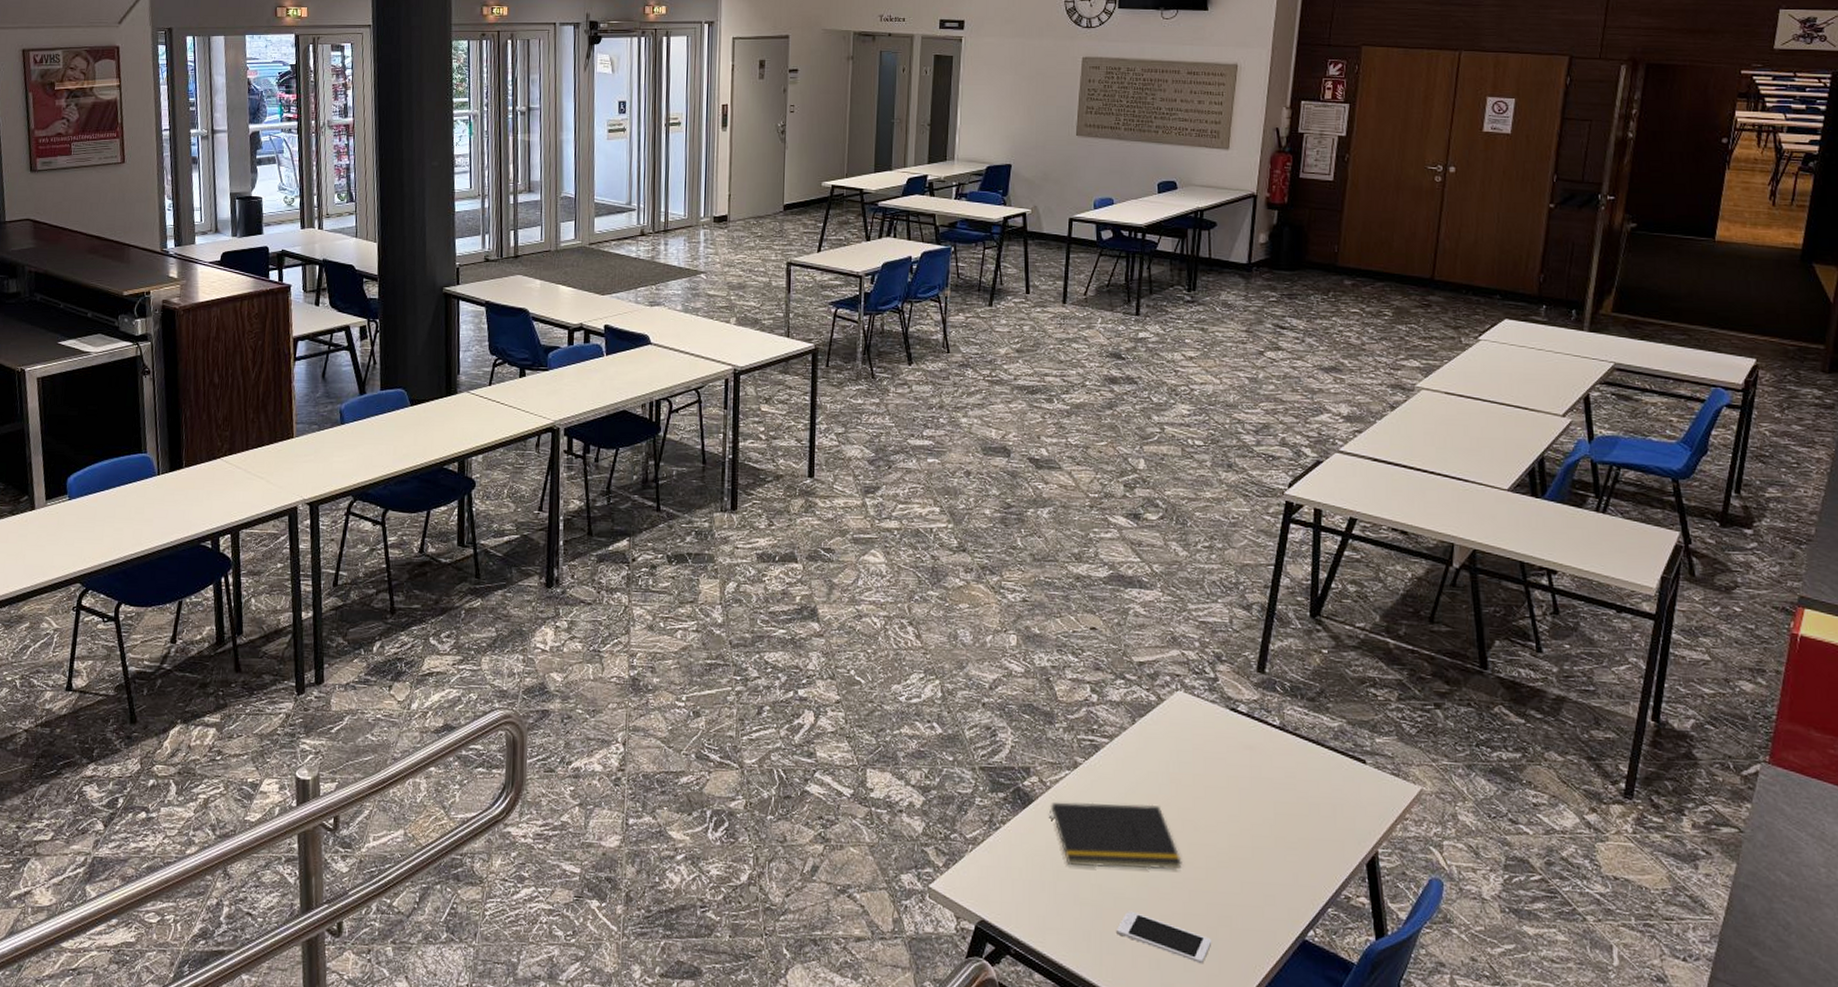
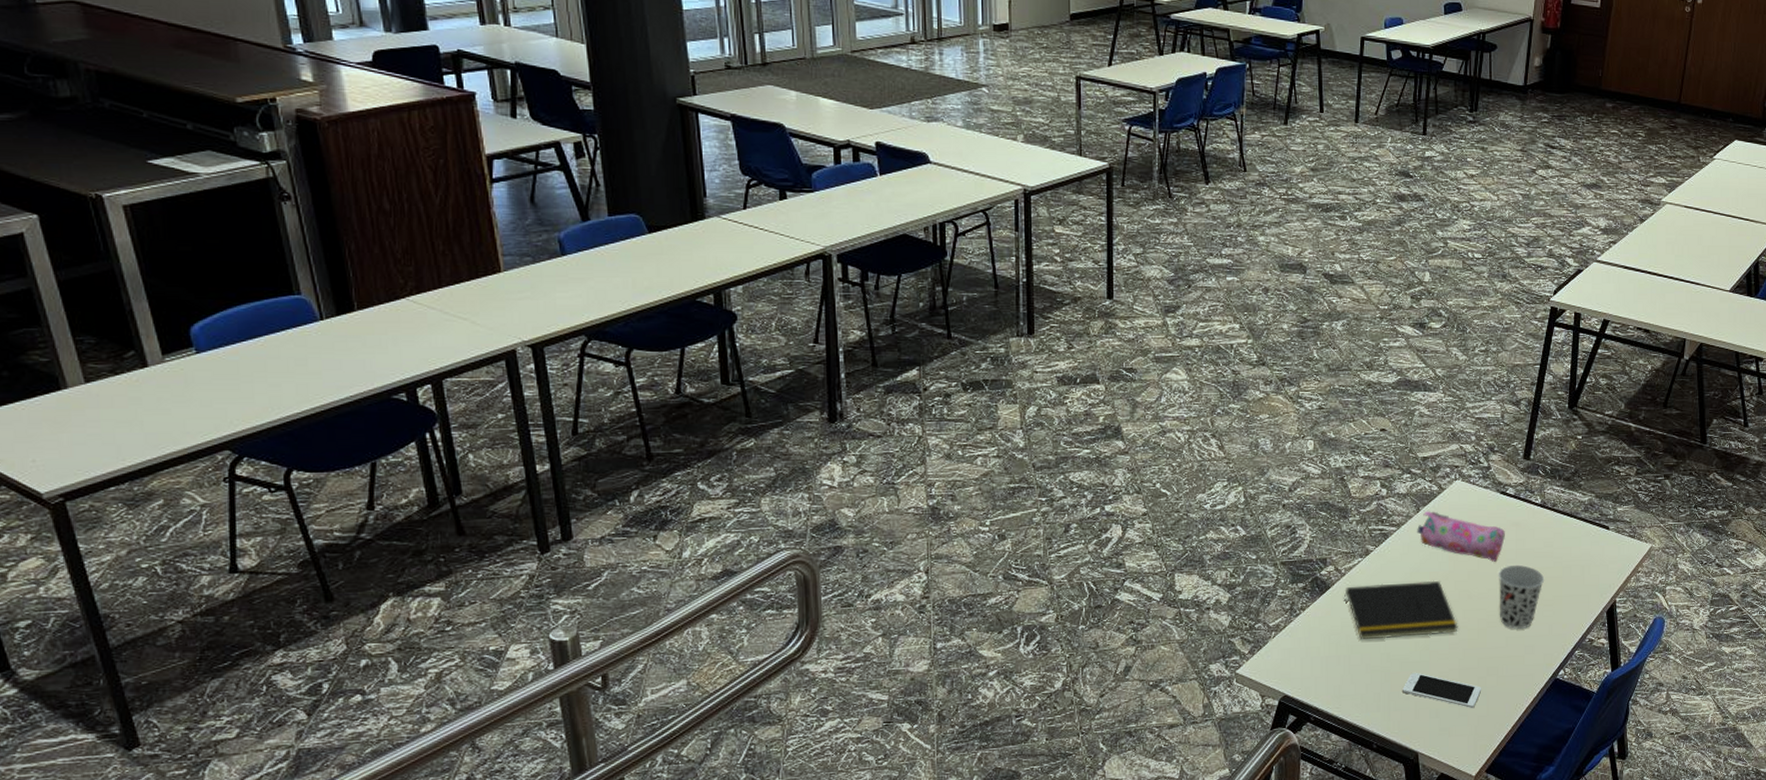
pencil case: none [1133,723,1237,790] -> present [1417,511,1505,562]
cup: none [1229,795,1287,874] -> present [1498,564,1545,630]

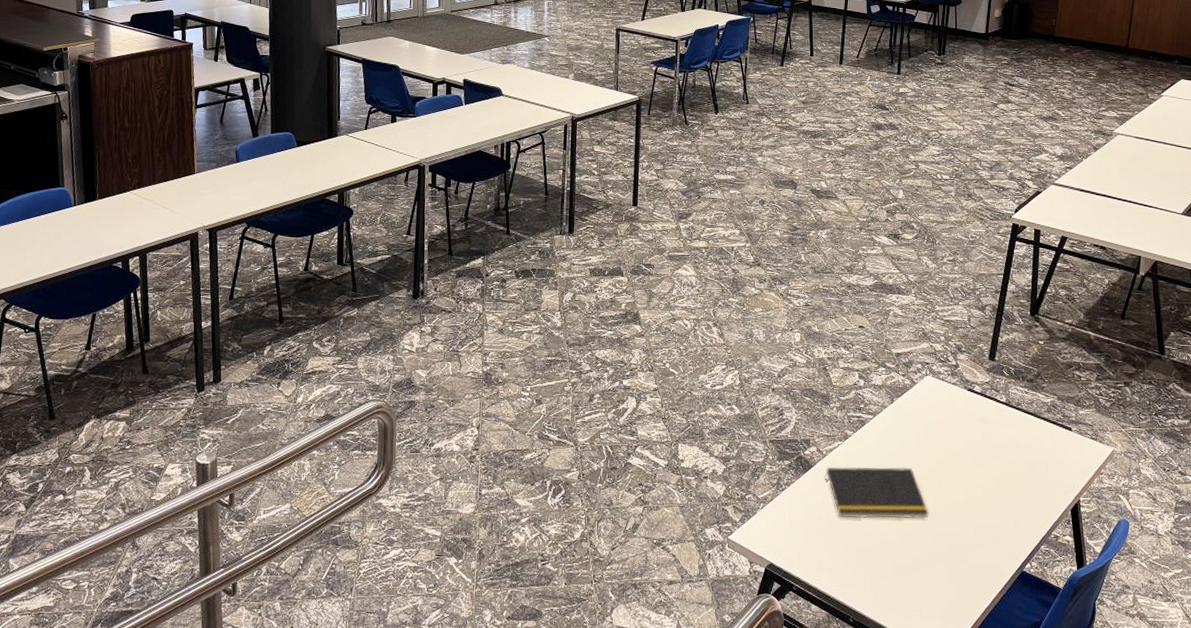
cell phone: present [1403,672,1482,709] -> none [877,552,952,593]
pencil case: present [1417,511,1505,562] -> none [891,402,972,454]
cup: present [1498,564,1545,630] -> none [966,458,1011,521]

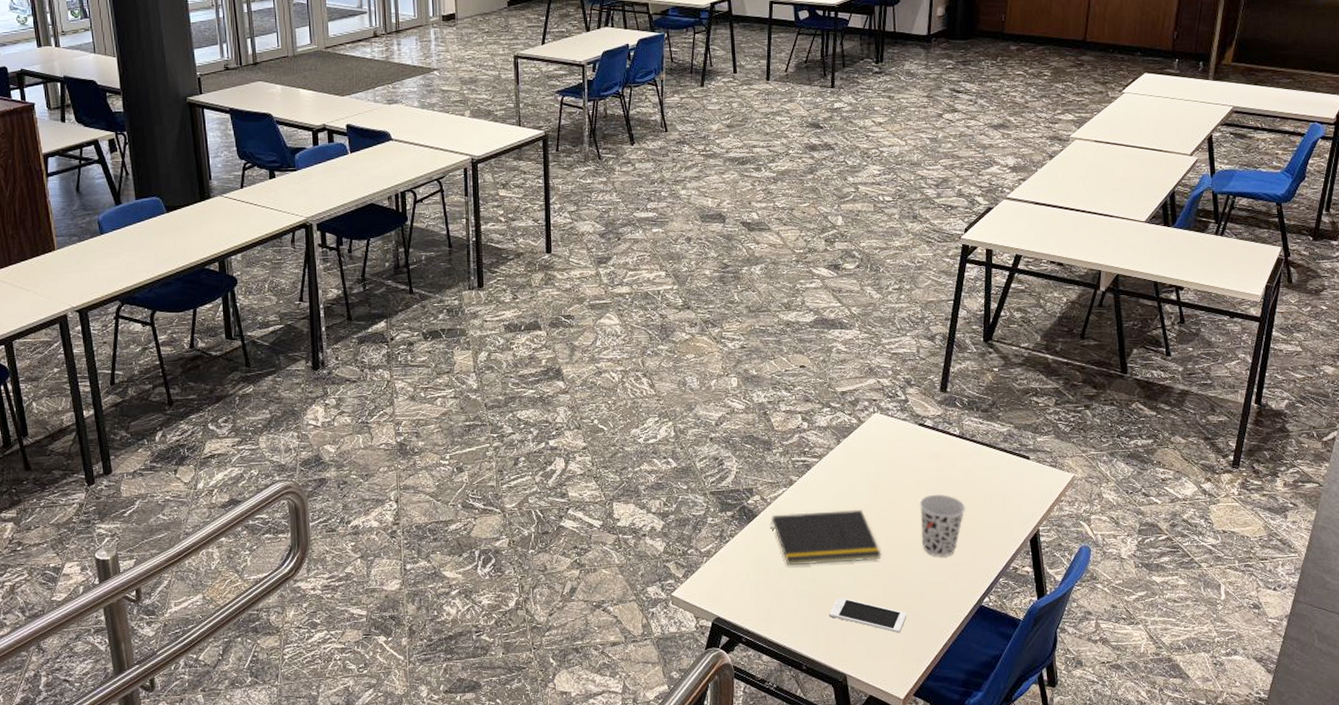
cell phone: none [877,552,952,593] -> present [829,597,907,634]
cup: none [966,458,1011,521] -> present [919,494,966,558]

